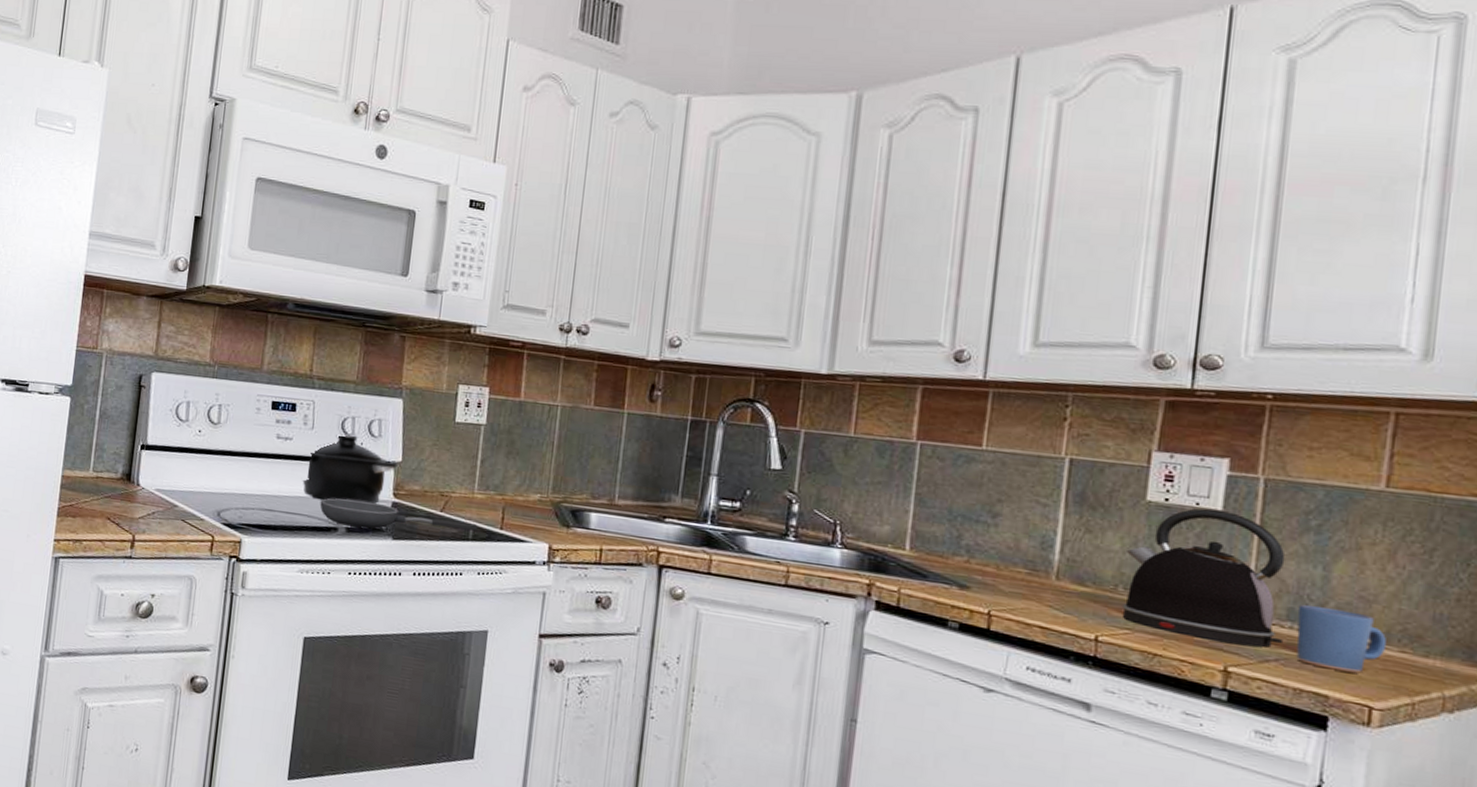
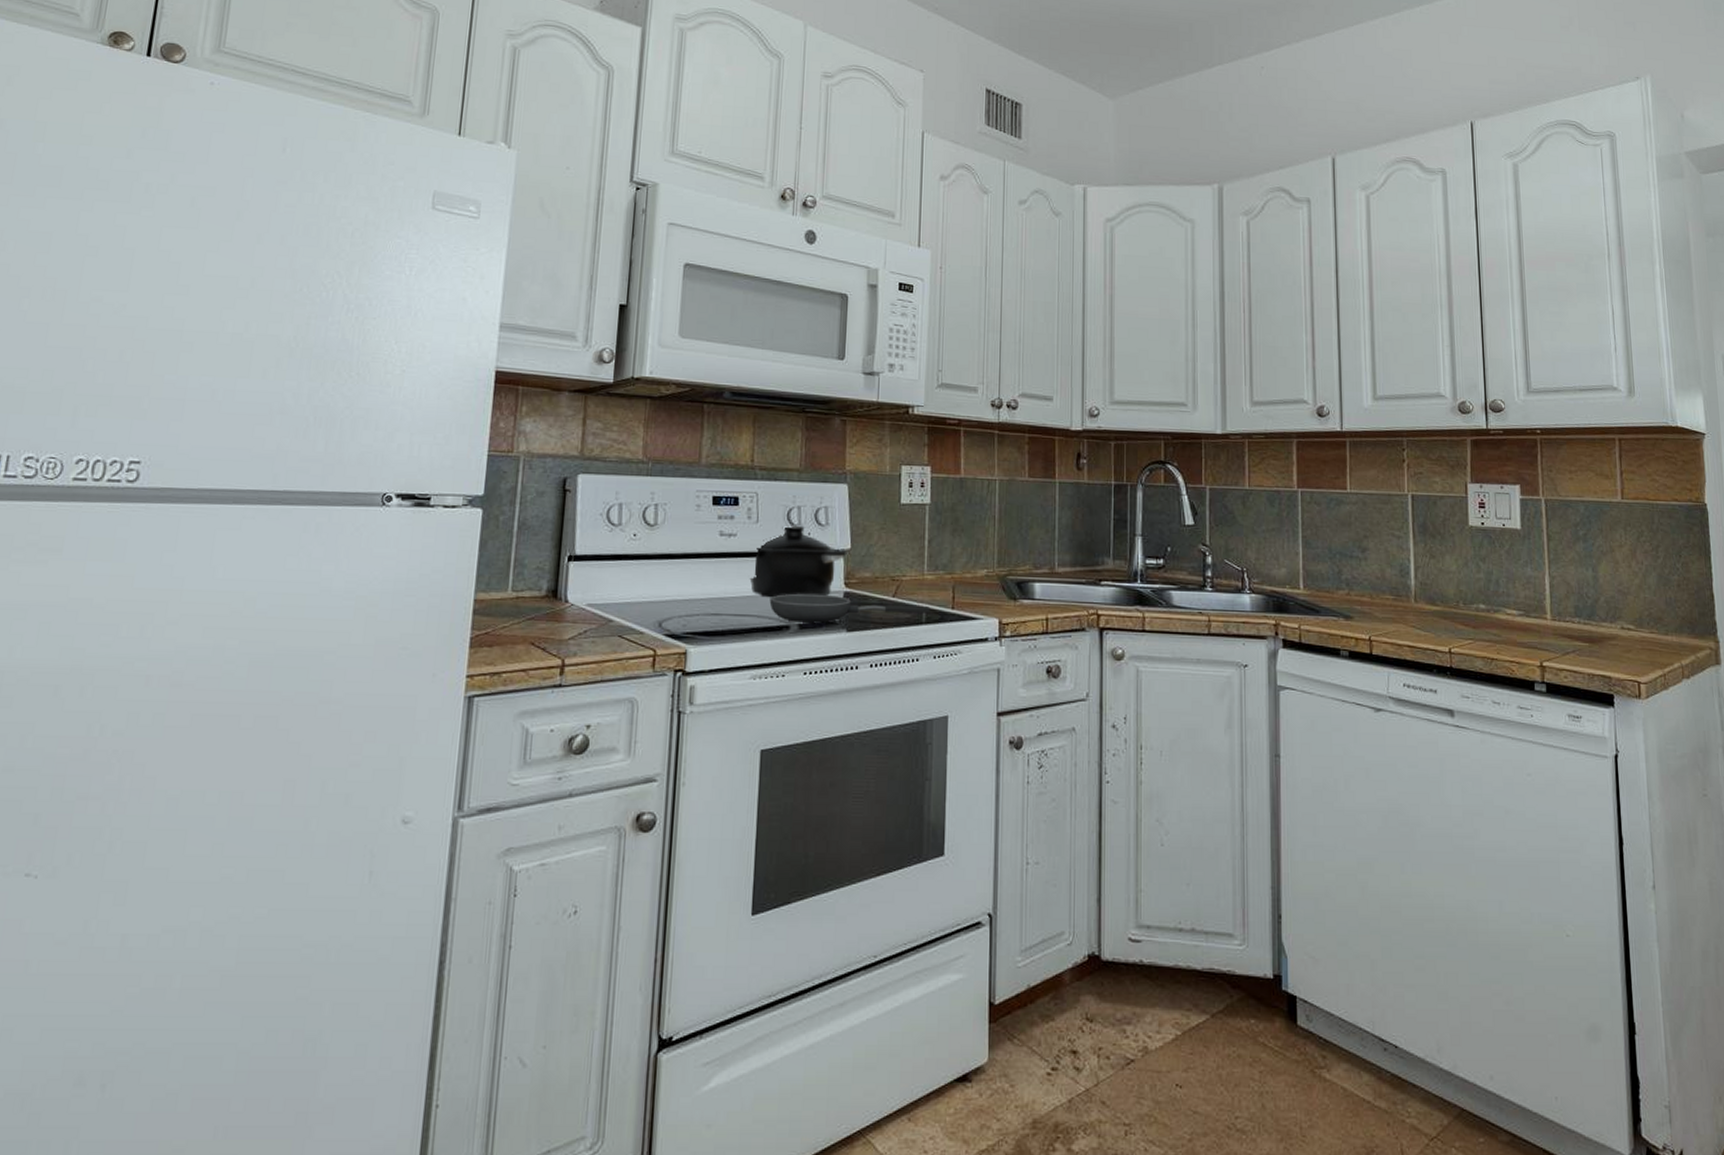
kettle: present [1122,508,1286,648] -> none [1461,528,1575,643]
mug: present [1296,604,1387,673] -> none [1581,601,1641,655]

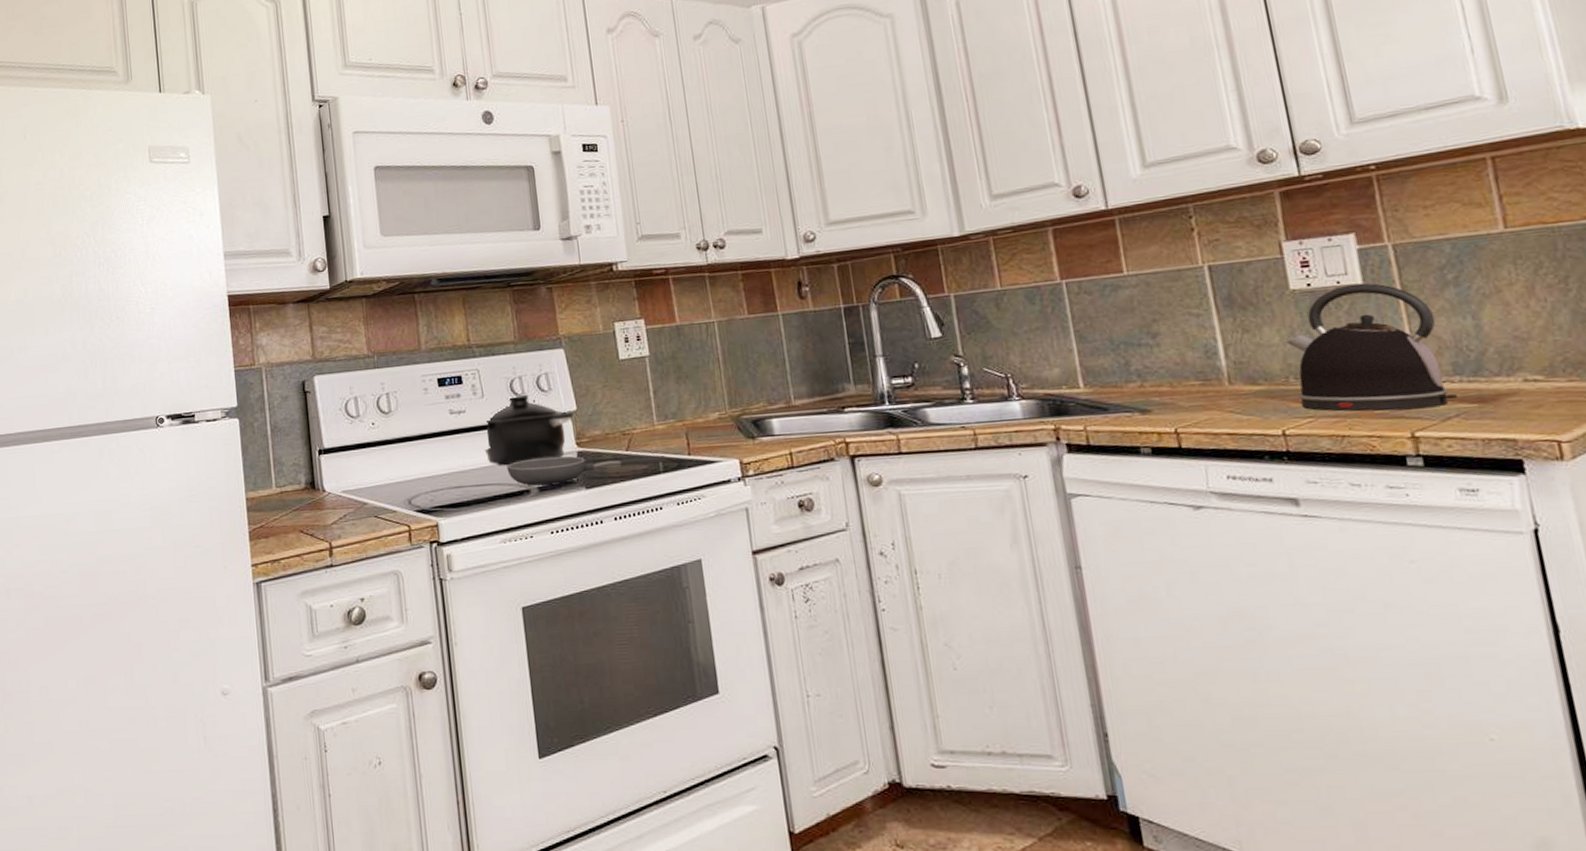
kettle: none [1461,528,1575,643] -> present [1287,283,1457,412]

